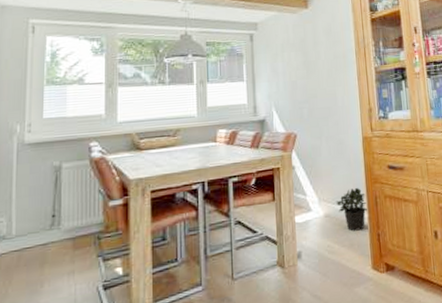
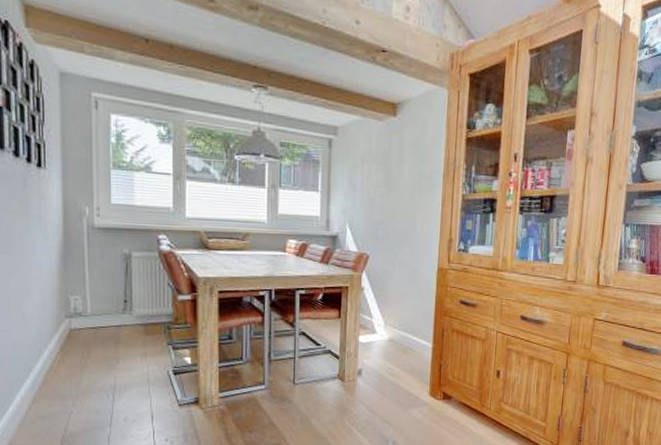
potted plant: present [336,188,368,231] -> none [401,318,433,359]

